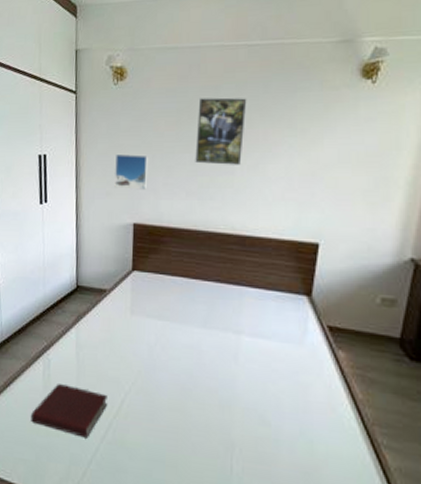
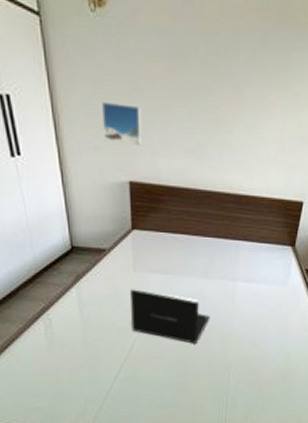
book: present [31,384,107,438] -> none [38,339,117,381]
laptop: none [124,334,209,408] -> present [130,289,210,344]
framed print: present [195,97,247,165] -> none [192,44,245,124]

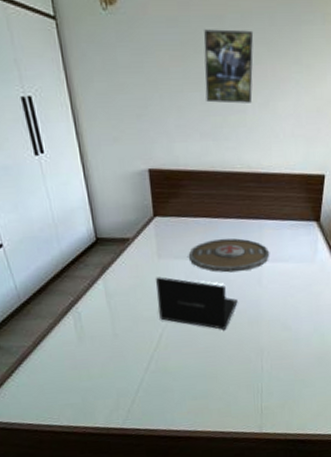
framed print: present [102,101,143,146] -> none [118,93,159,134]
serving tray: none [164,256,245,290] -> present [188,238,270,273]
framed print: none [192,44,245,124] -> present [203,29,254,104]

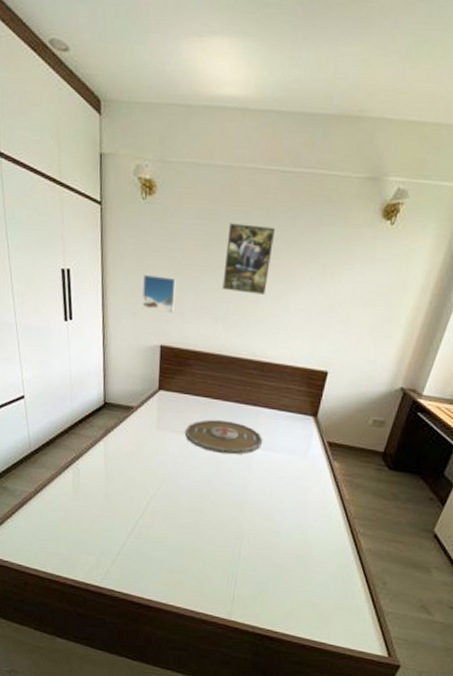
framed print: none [118,93,159,134] -> present [142,274,177,313]
laptop: present [156,277,238,330] -> none [150,447,225,509]

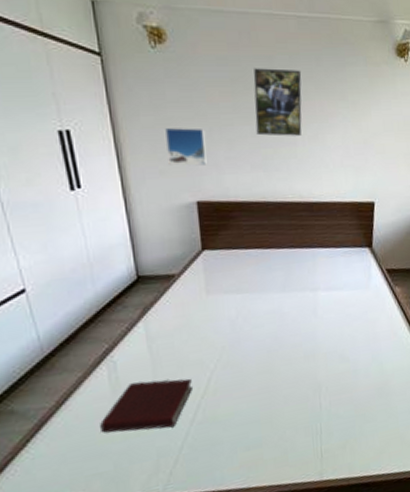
book: none [62,490,134,534] -> present [100,378,192,433]
serving tray: present [184,419,263,455] -> none [239,268,325,306]

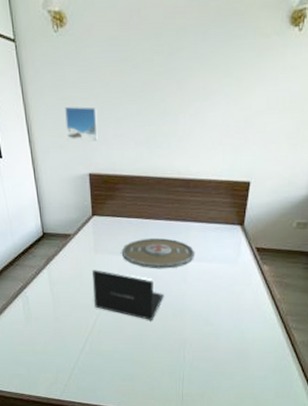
book: present [100,378,192,433] -> none [18,315,82,352]
laptop: none [204,314,293,368] -> present [92,269,164,320]
serving tray: none [239,268,325,306] -> present [121,237,195,269]
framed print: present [253,68,302,136] -> none [141,46,187,114]

